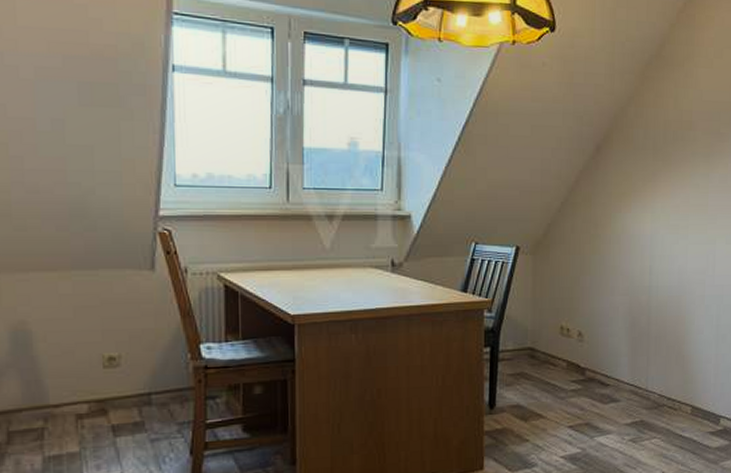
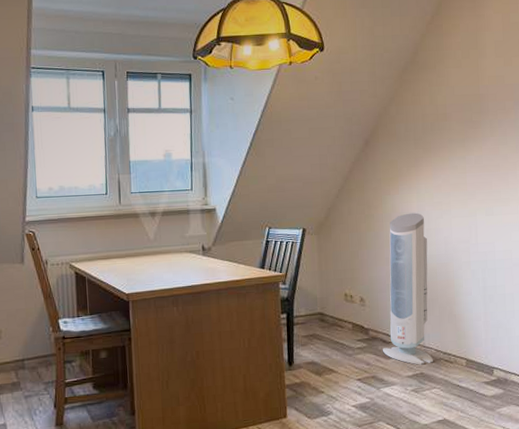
air purifier: none [600,235,659,412] -> present [383,213,434,365]

